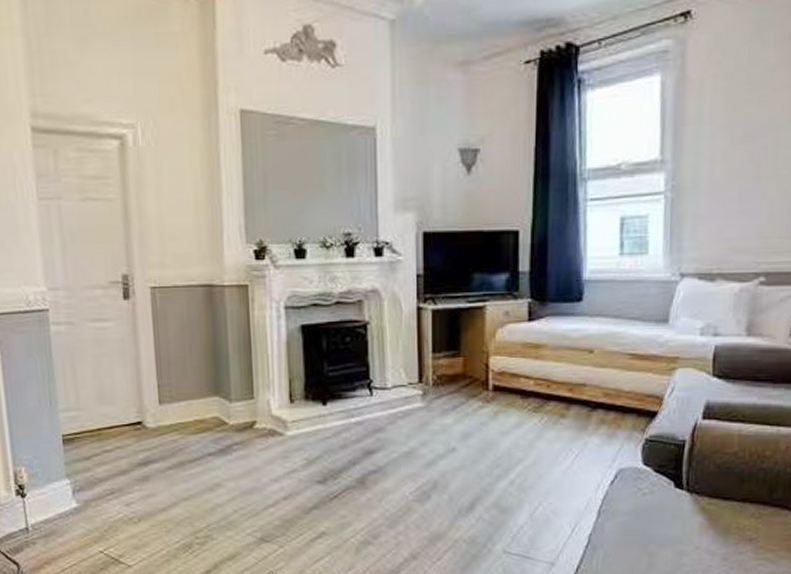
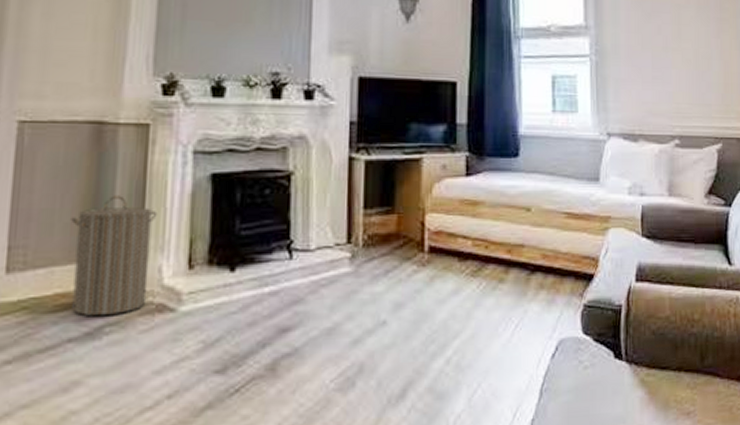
laundry hamper: none [198,345,262,438] -> present [71,195,158,317]

